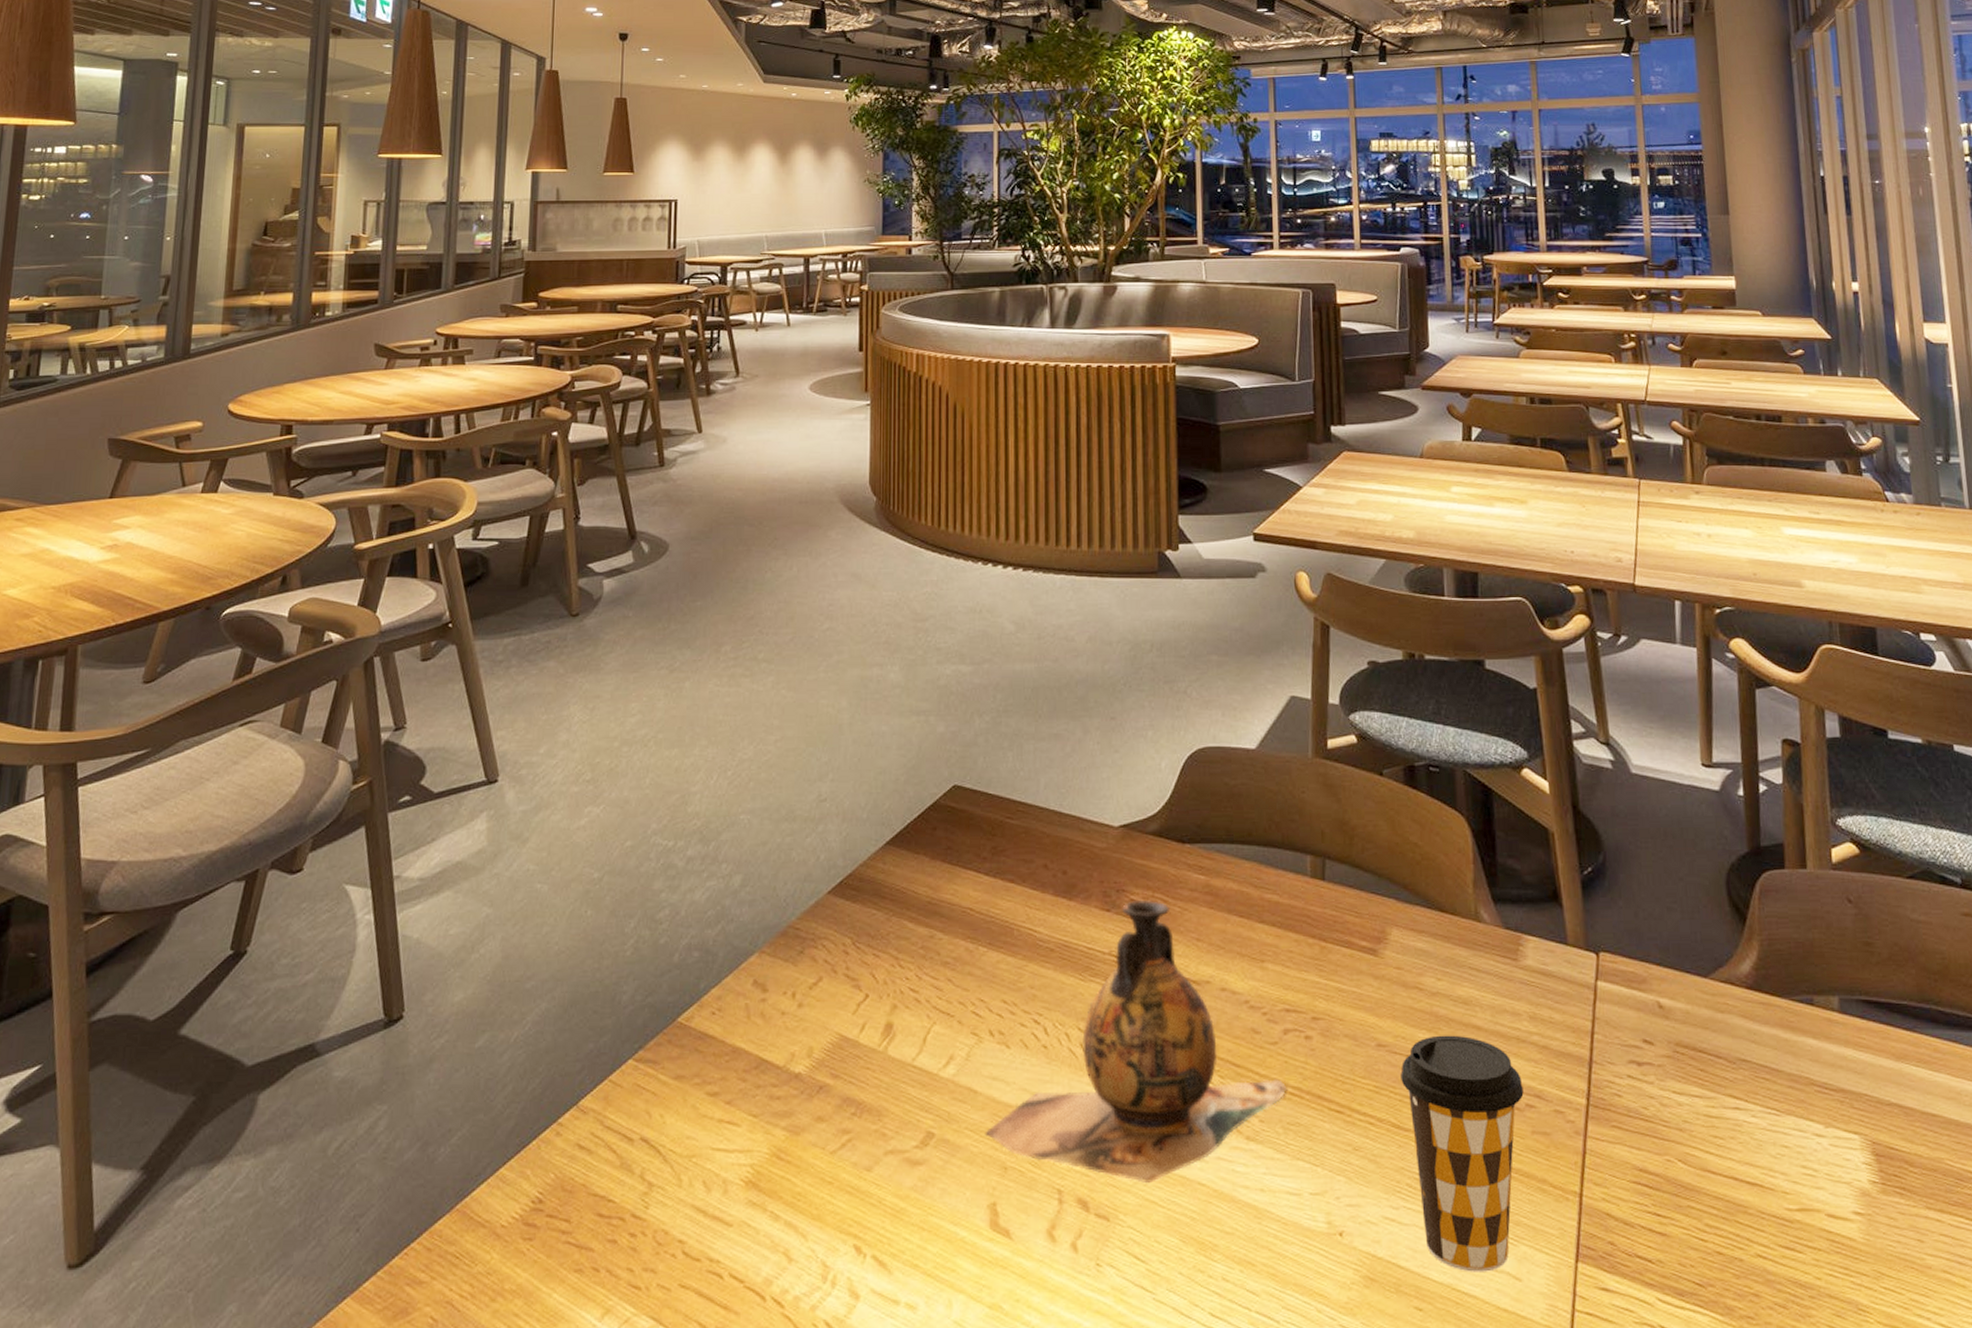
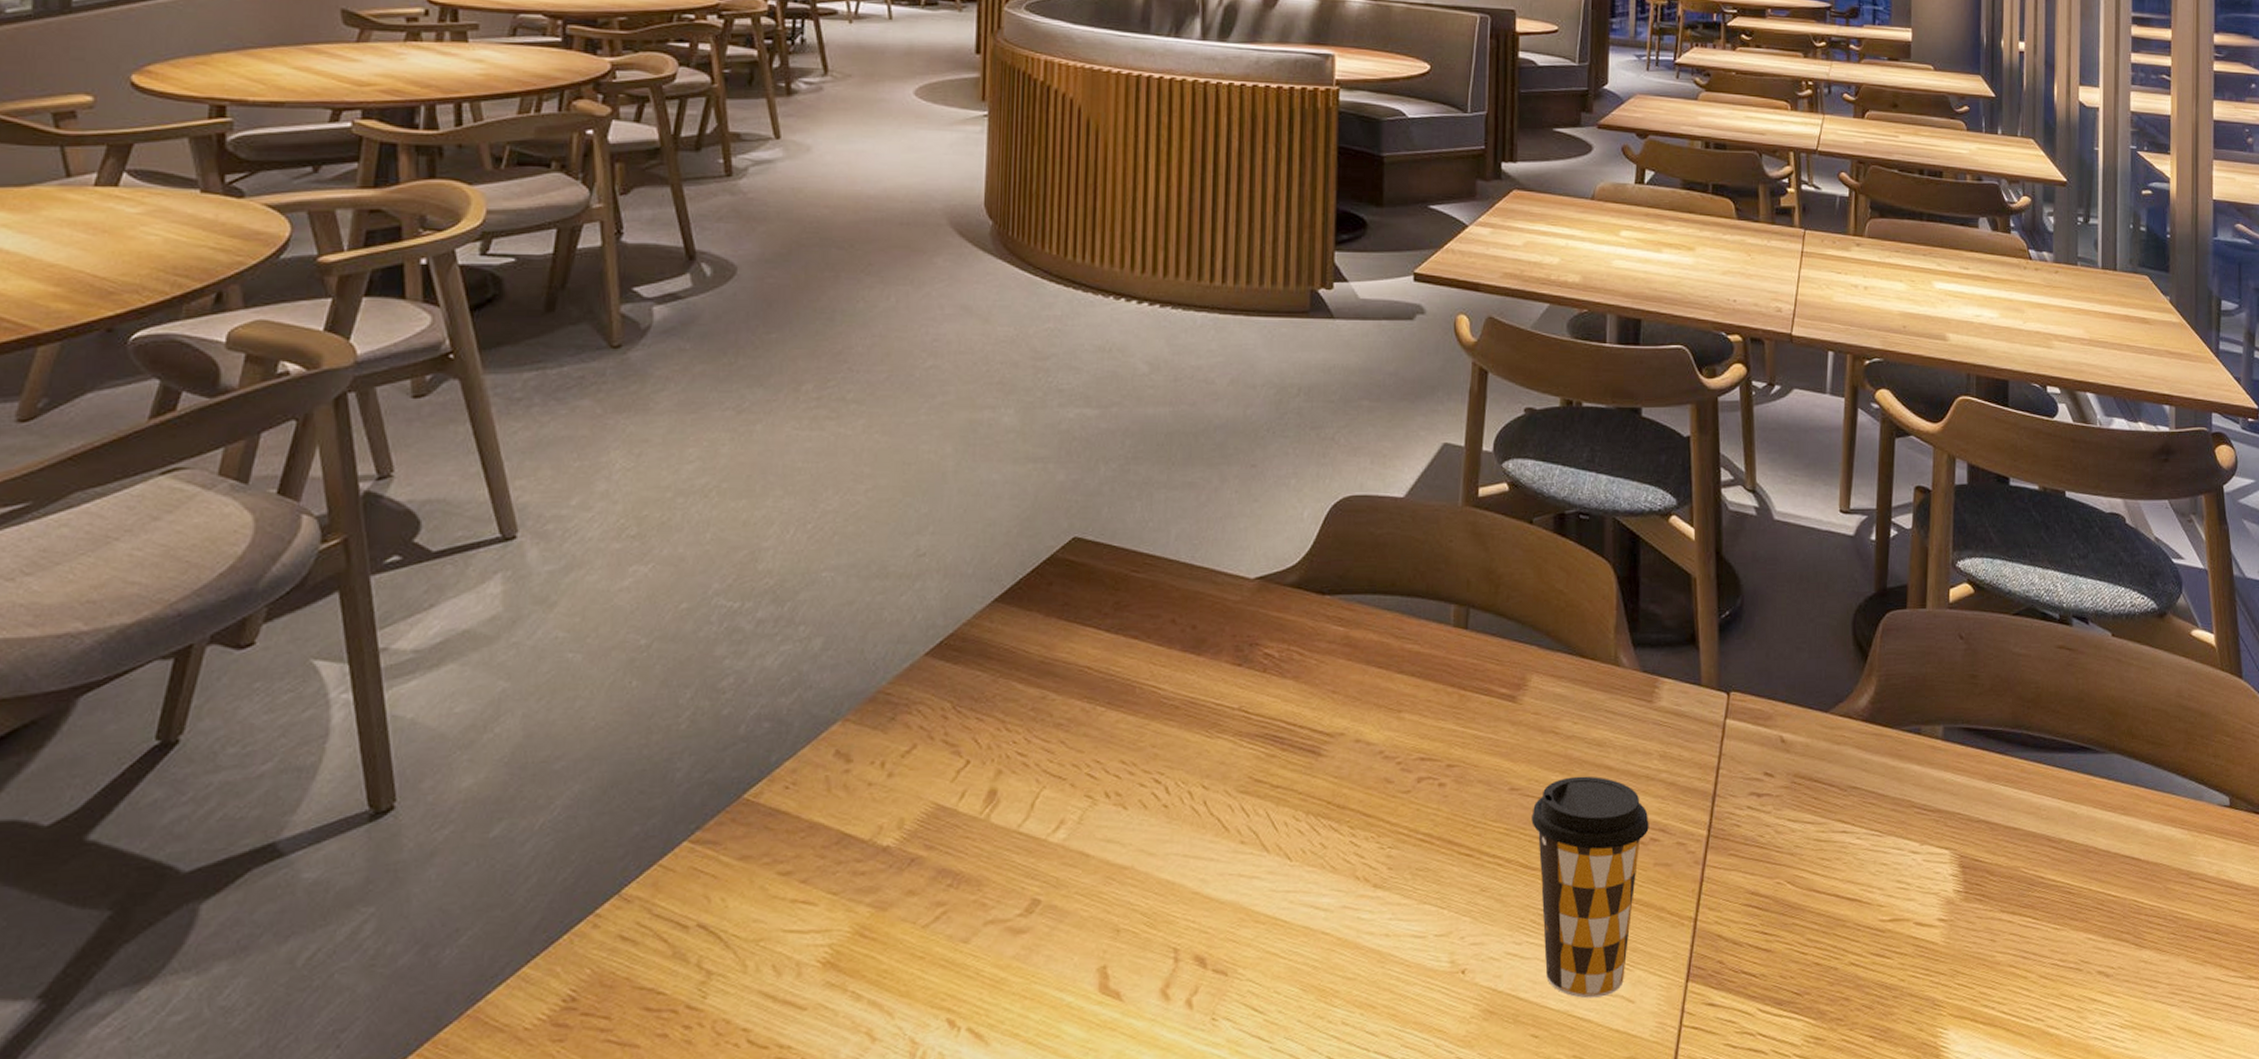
vase: present [985,899,1286,1184] -> none [1096,653,1416,937]

